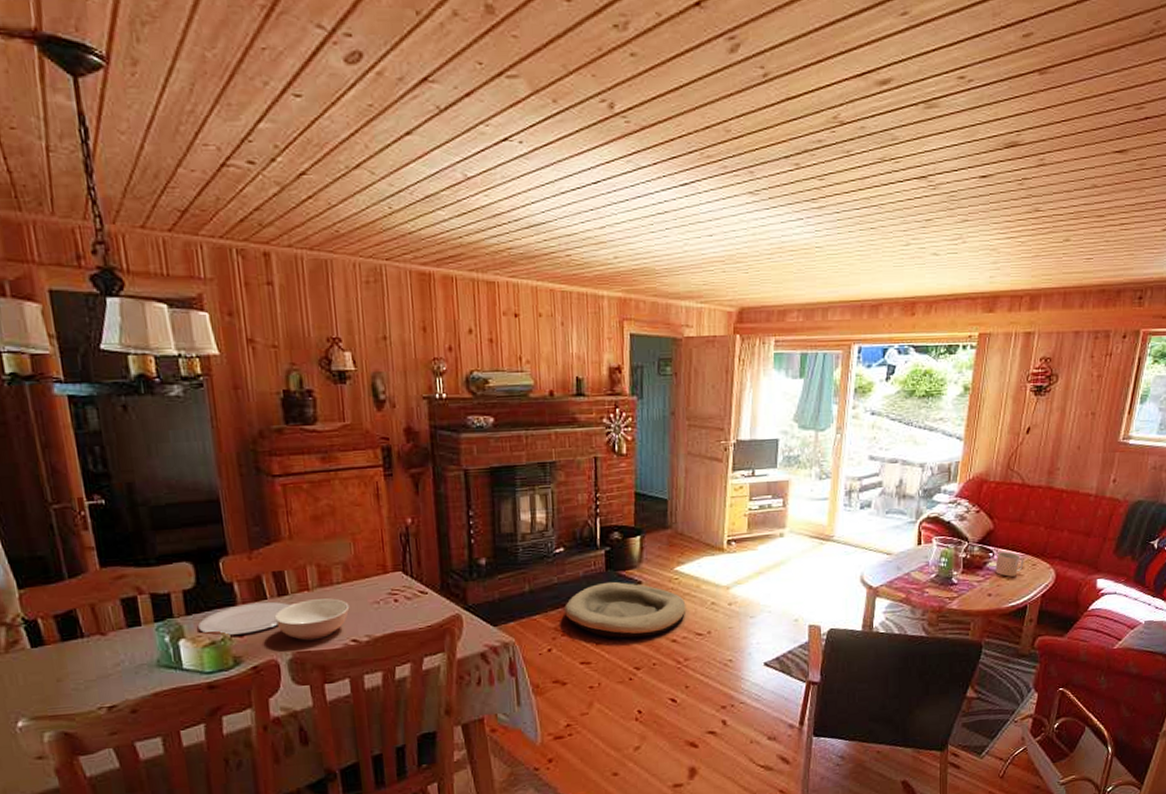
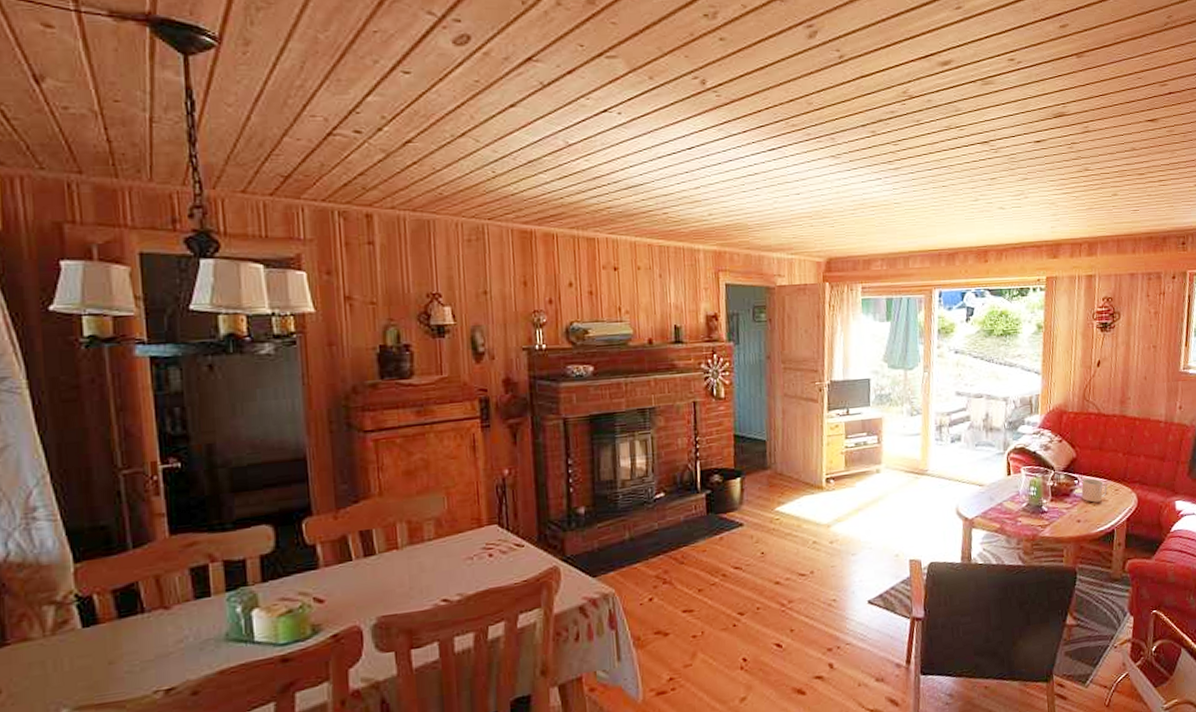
plate: present [198,601,292,636] -> none [275,562,379,603]
bowl: present [274,598,350,641] -> none [359,556,441,604]
dog bed: present [563,581,686,638] -> none [664,524,789,583]

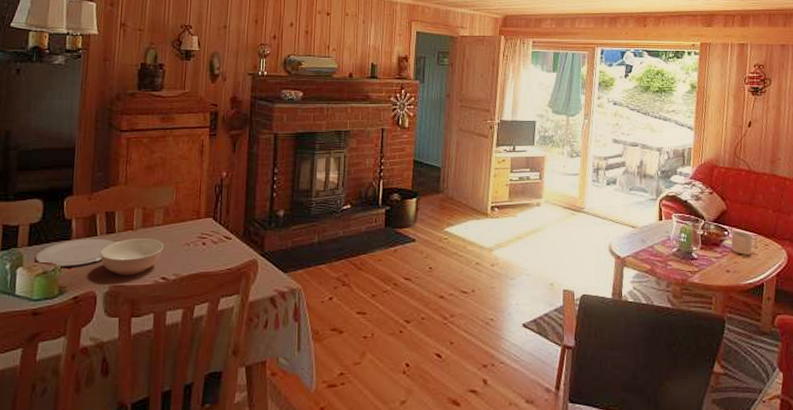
plate: none [275,562,379,603] -> present [36,238,117,266]
bowl: none [359,556,441,604] -> present [100,238,164,276]

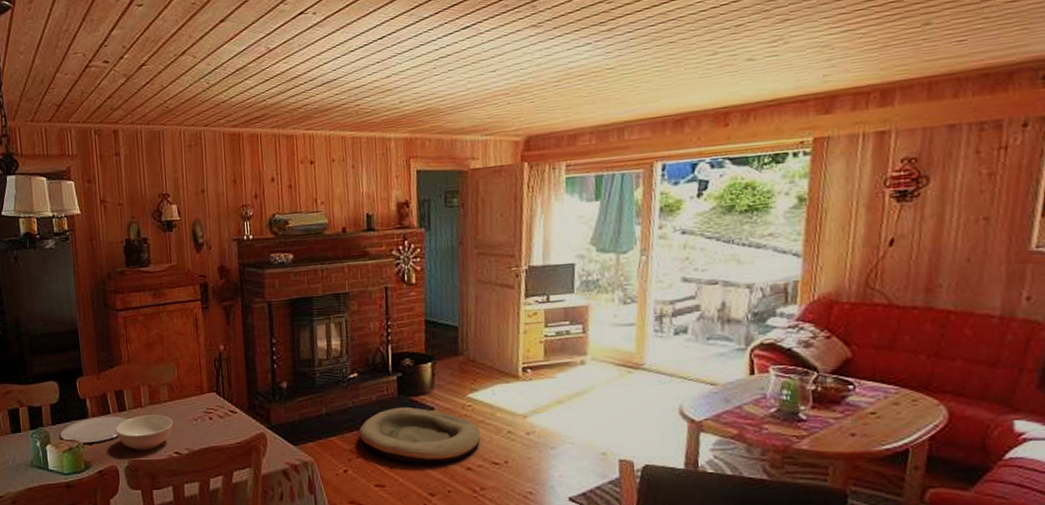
dog bed: none [346,238,454,292] -> present [358,406,481,464]
mug: present [731,230,757,255] -> none [858,383,900,414]

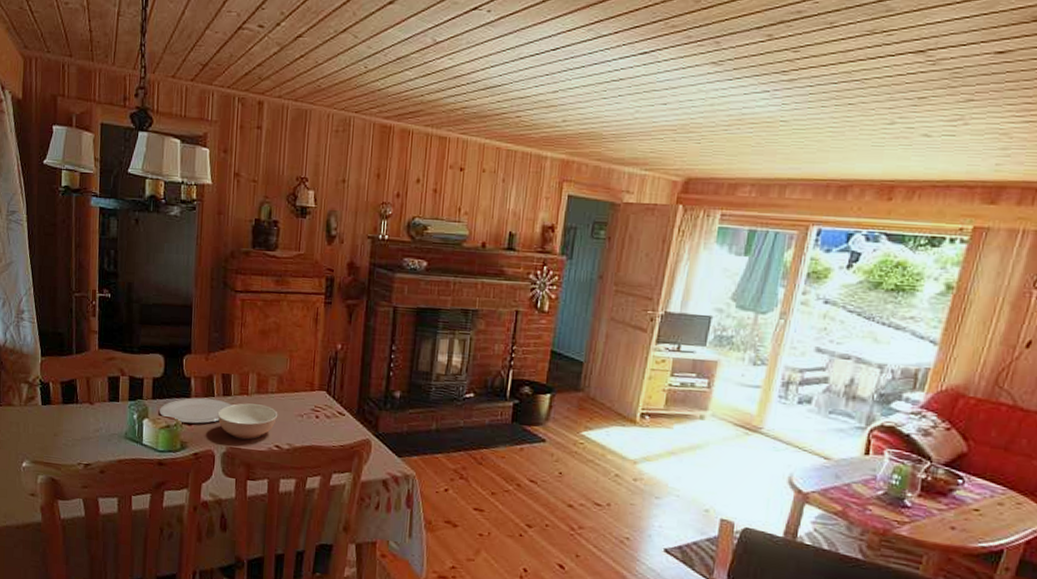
dog bed: present [358,406,481,464] -> none [465,434,588,497]

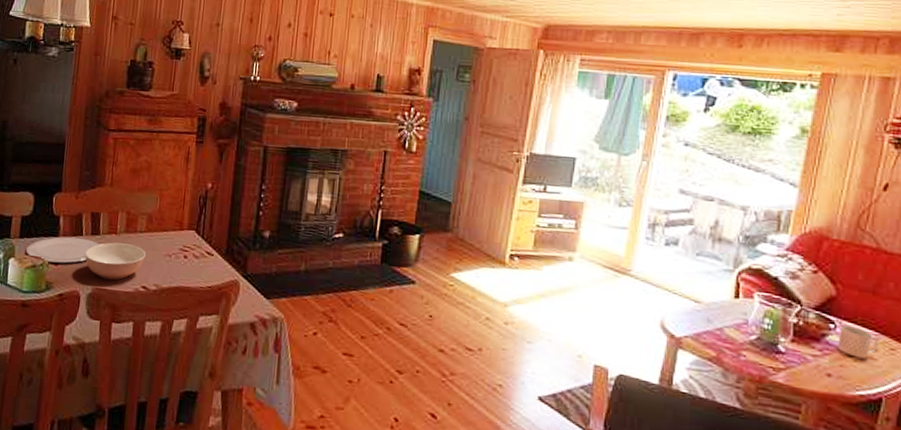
mug: none [964,480,1006,513] -> present [838,324,879,359]

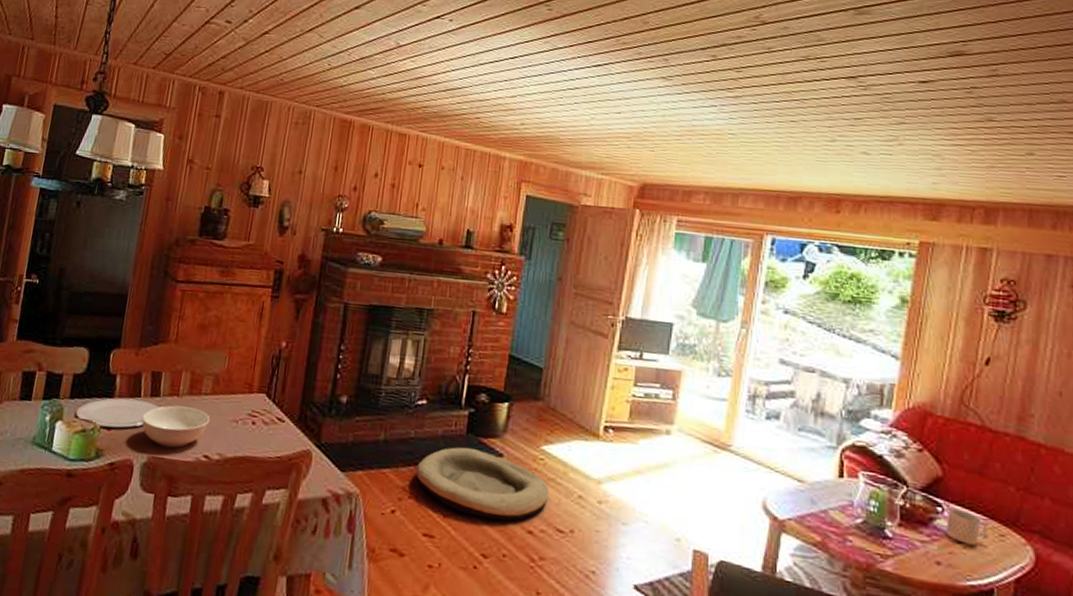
dog bed: none [334,275,459,341] -> present [415,447,549,521]

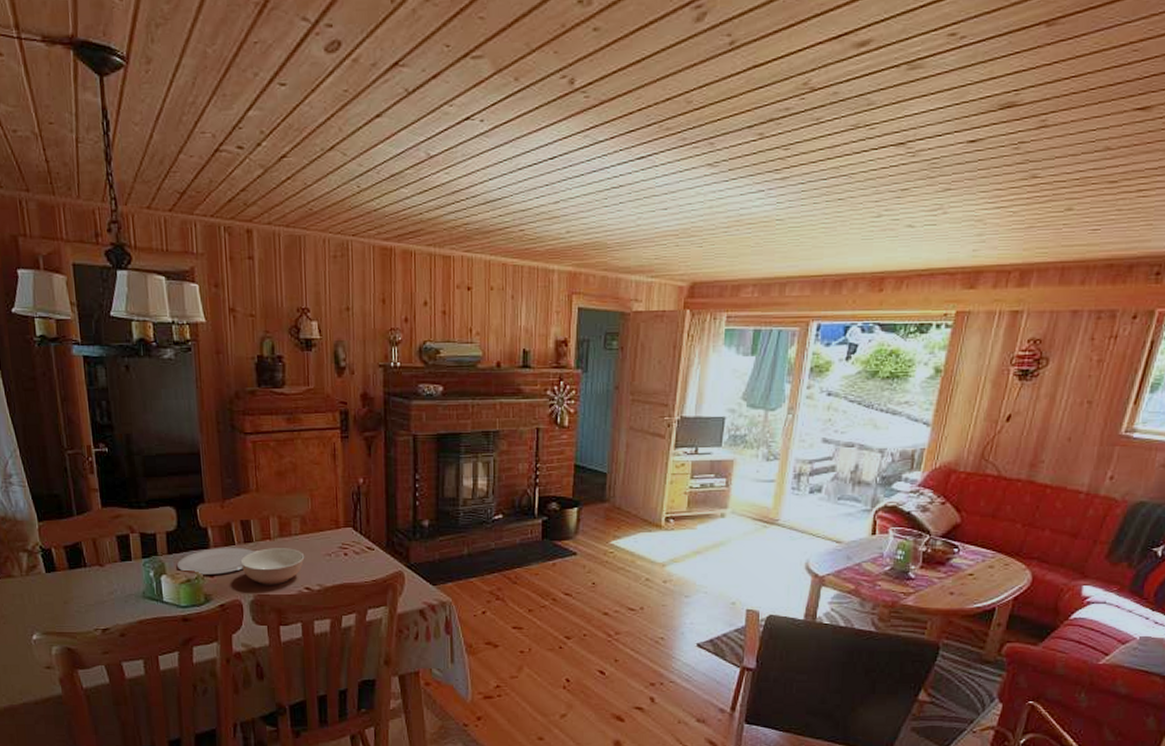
dog bed: present [415,447,549,521] -> none [499,550,620,607]
mug: present [946,507,988,546] -> none [960,547,995,575]

